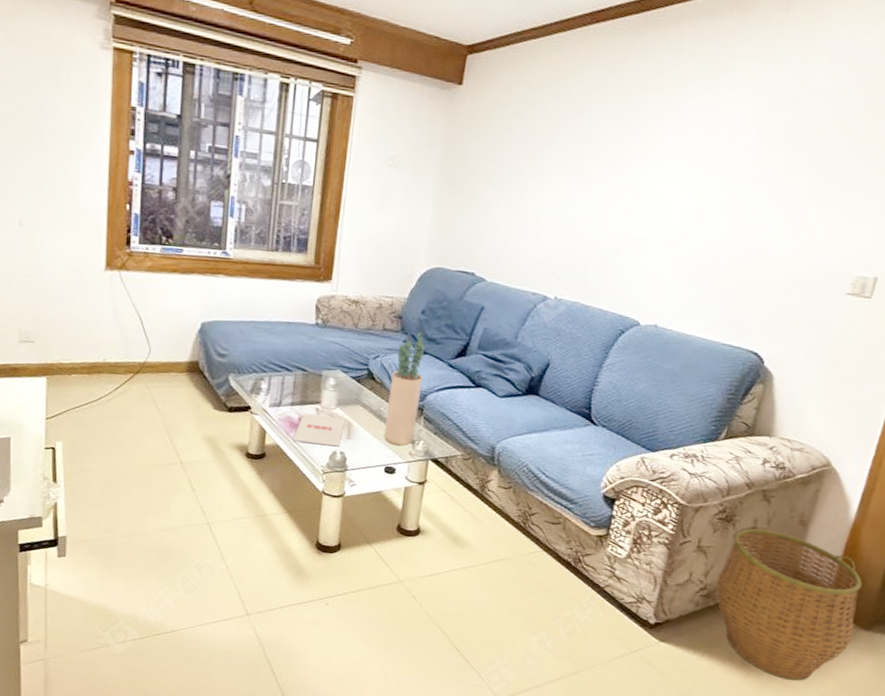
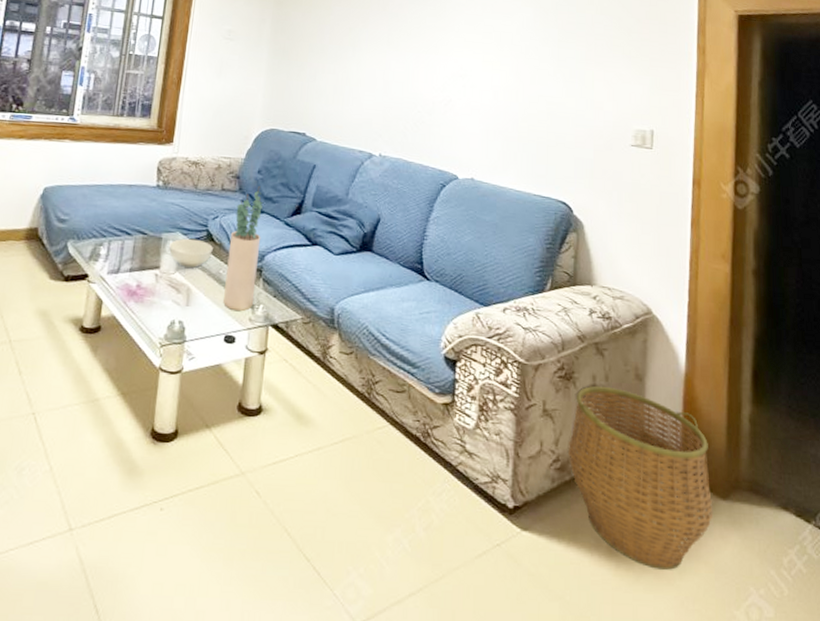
magazine: present [293,413,345,447] -> none [130,279,184,316]
bowl: none [329,376,374,404] -> present [169,238,213,268]

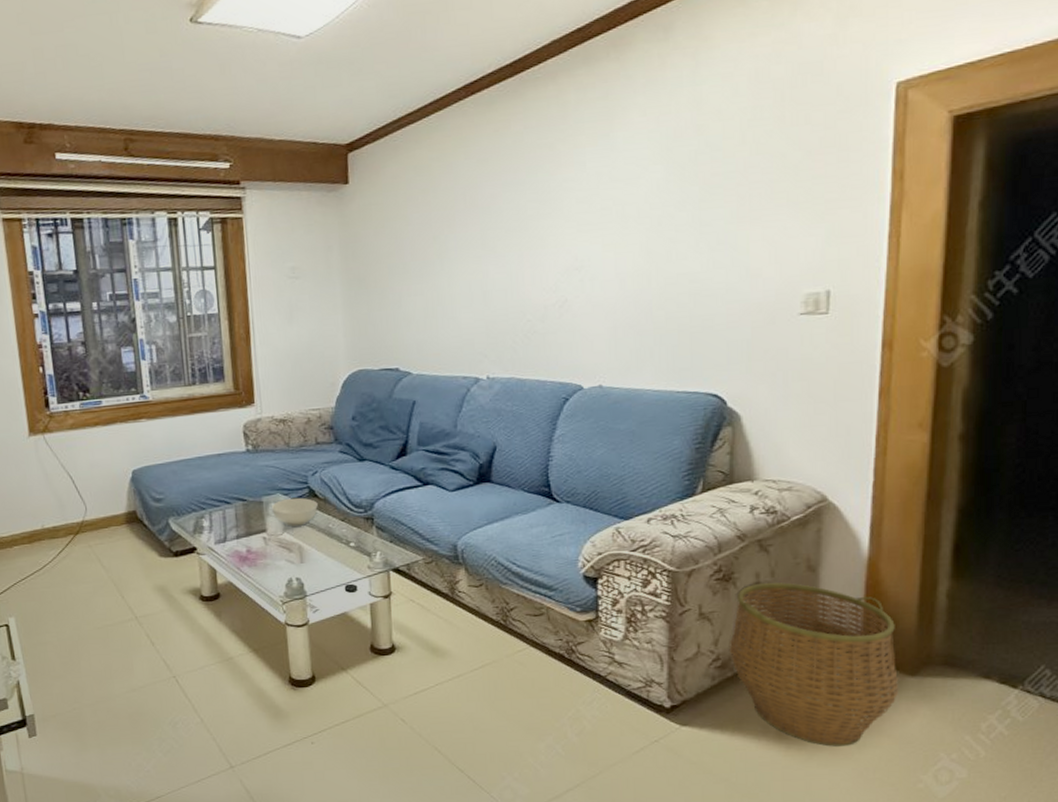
vase: present [223,186,263,312] -> none [333,433,370,562]

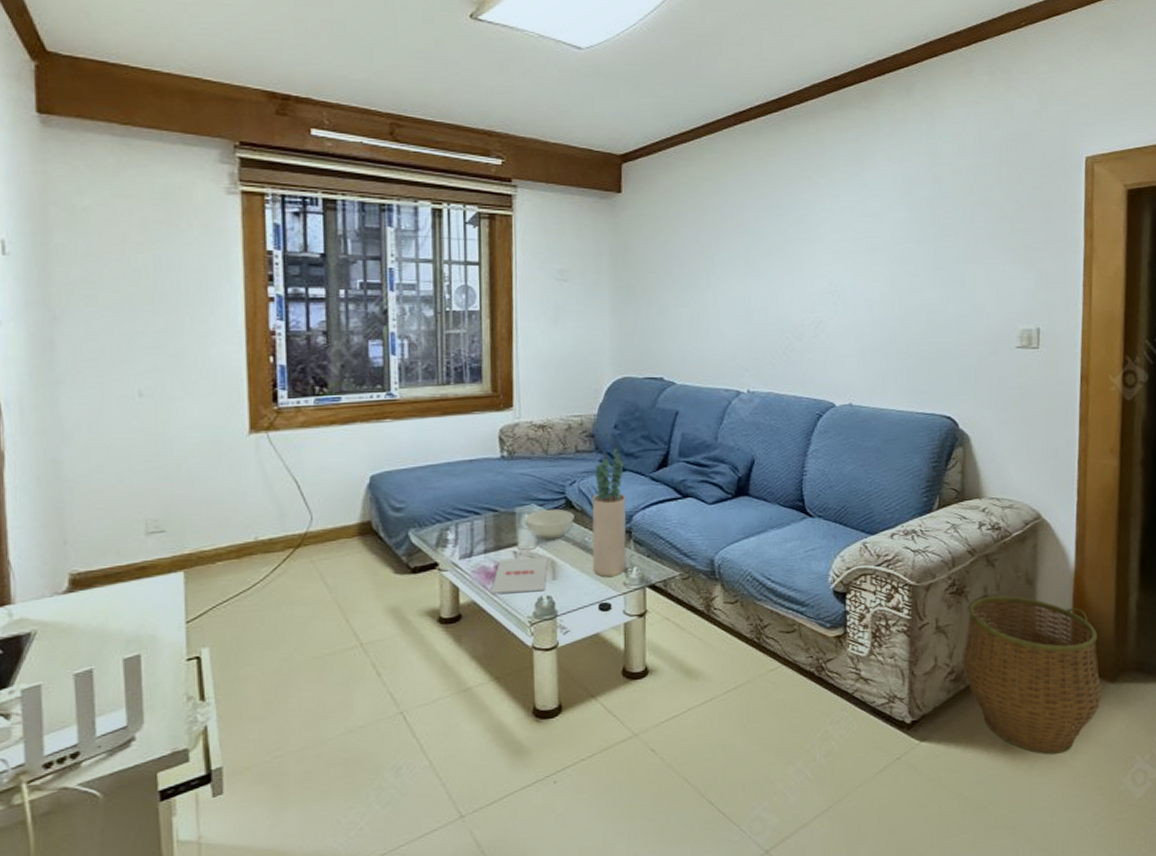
magazine: none [245,541,296,575] -> present [491,556,548,594]
vase: none [333,433,370,562] -> present [591,442,627,578]

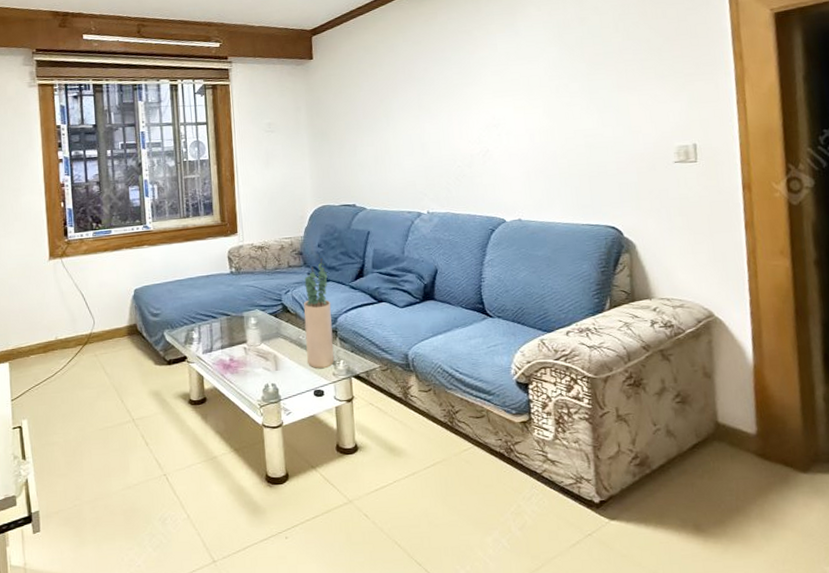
magazine: present [491,556,548,594] -> none [228,351,271,381]
bowl: present [525,508,574,540] -> none [251,313,290,338]
basket: present [963,595,1102,755] -> none [645,387,795,539]

